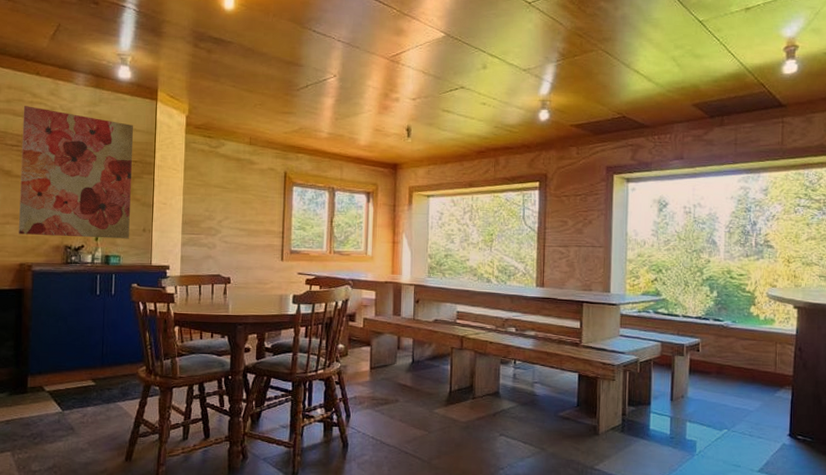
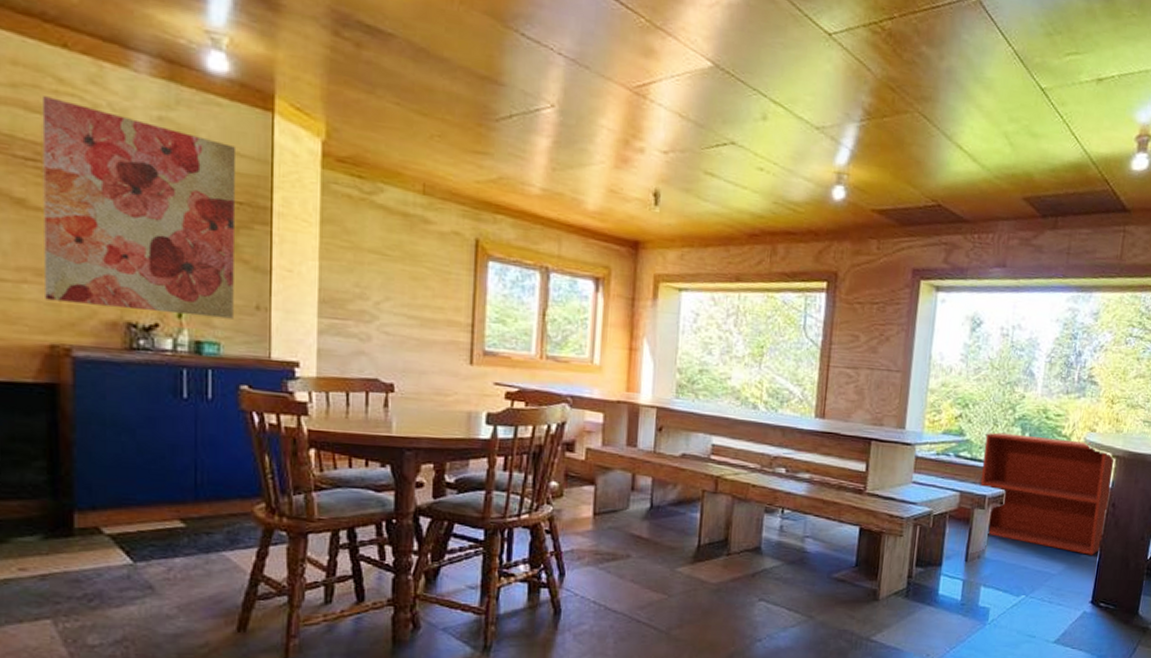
tv stand: none [678,292,796,394] -> present [980,432,1114,555]

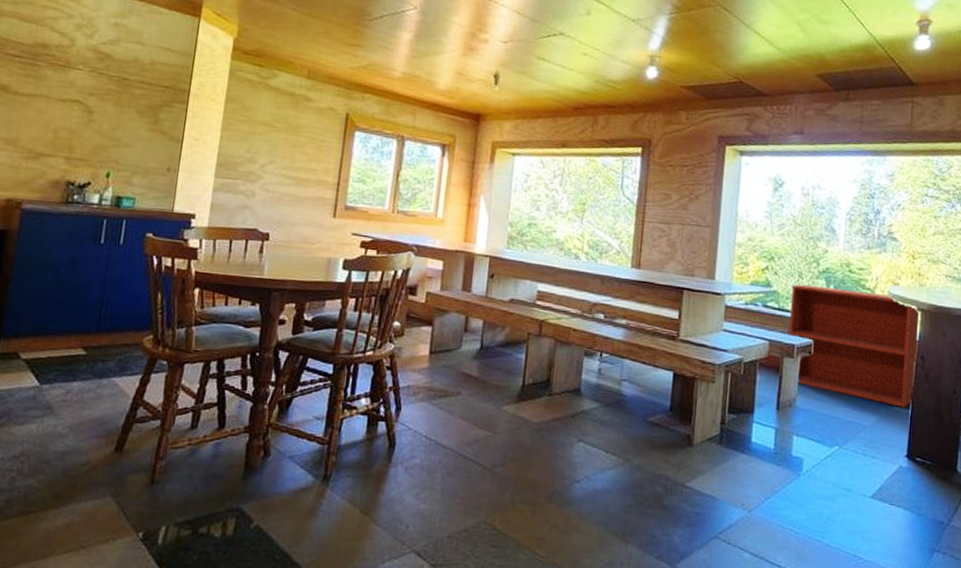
wall art: present [41,96,237,319] -> none [9,10,169,179]

